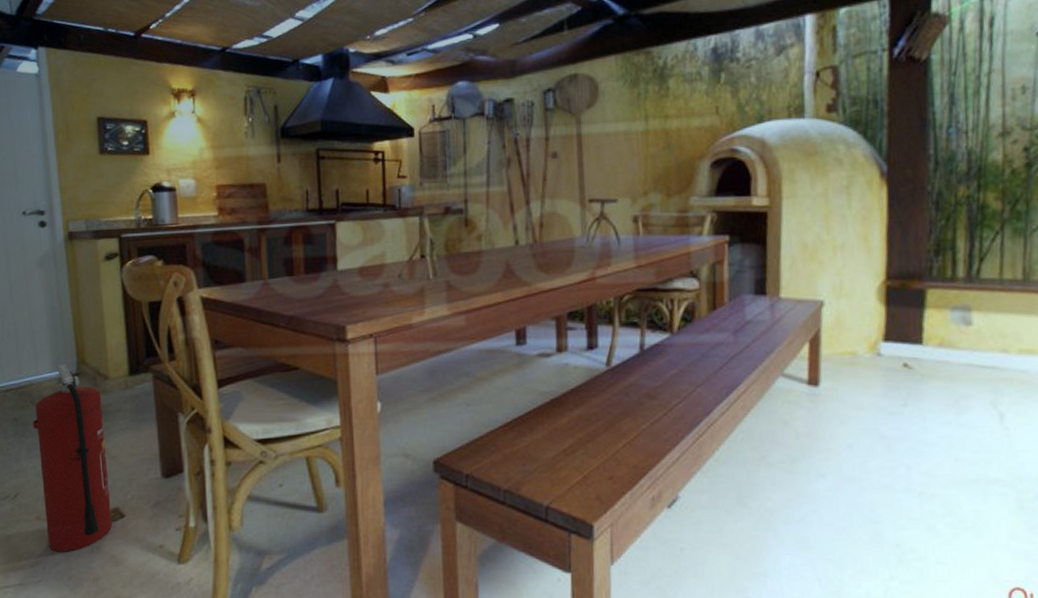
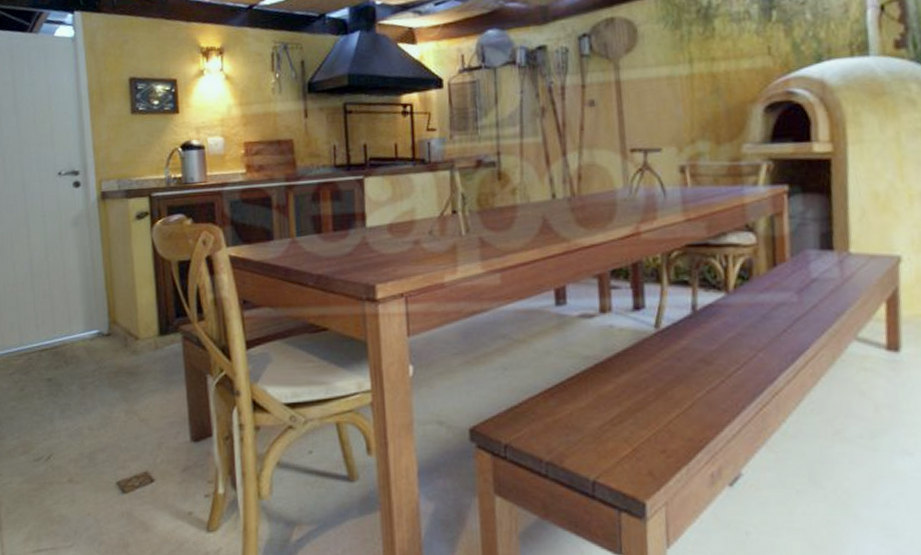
fire extinguisher: present [33,363,113,552] -> none [66,323,142,517]

